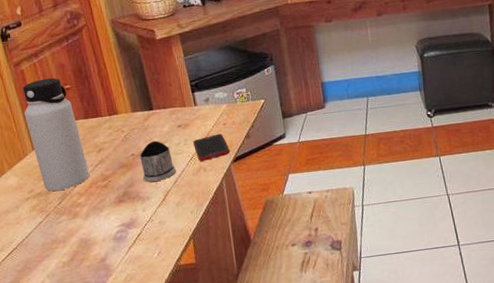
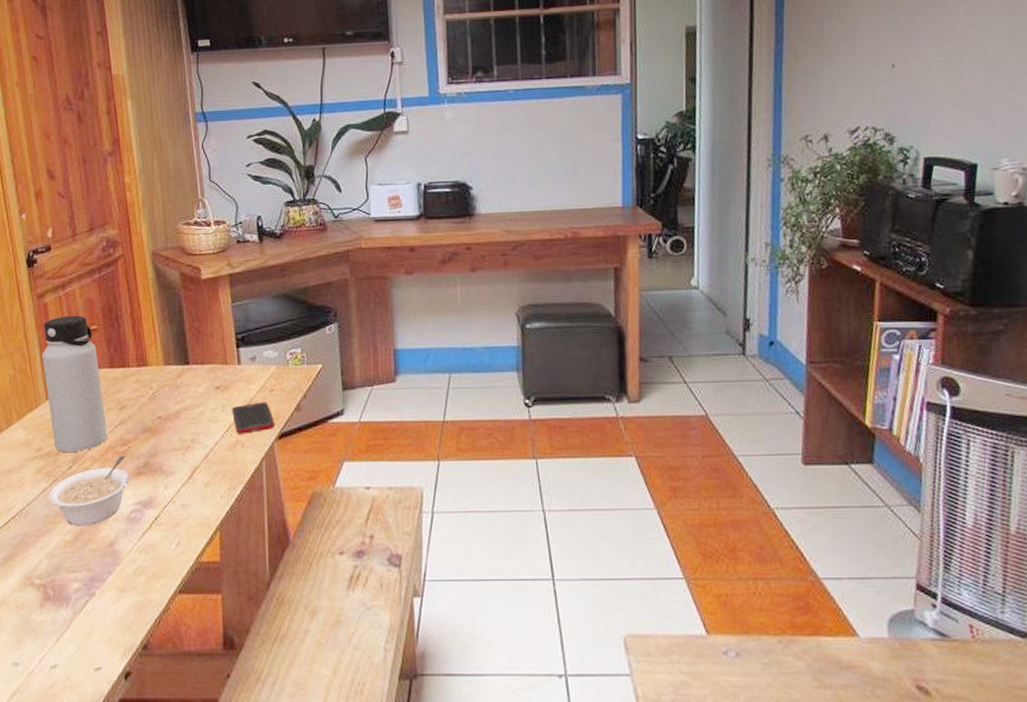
legume: none [44,188,113,250] -> present [49,456,129,527]
tea glass holder: present [140,140,176,182] -> none [168,403,208,453]

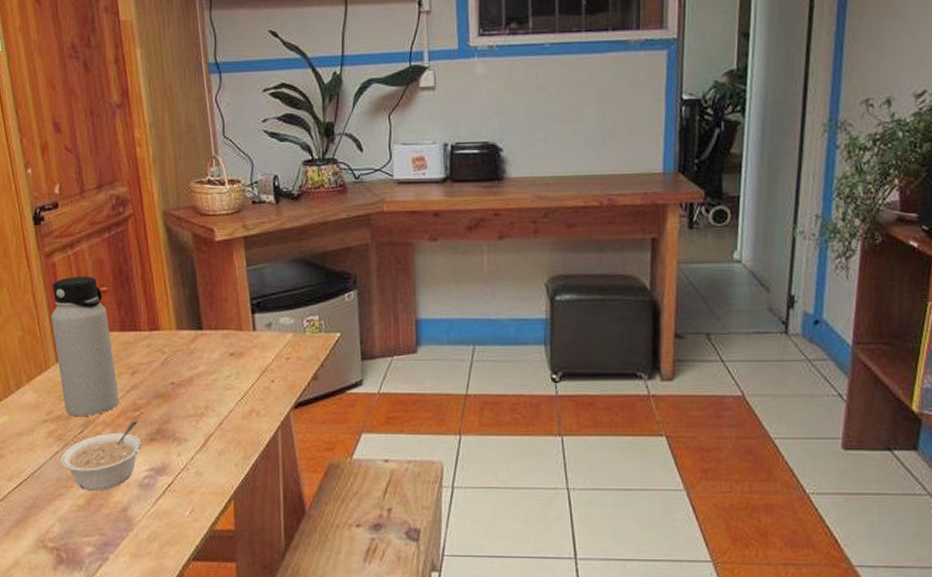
cell phone: present [232,402,275,434] -> none [247,370,292,402]

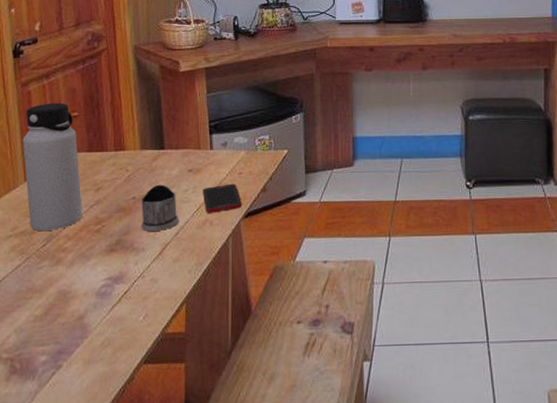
legume: present [60,421,142,492] -> none [21,234,102,302]
tea glass holder: none [181,369,222,420] -> present [140,184,179,231]
cell phone: none [247,370,292,402] -> present [202,183,243,213]

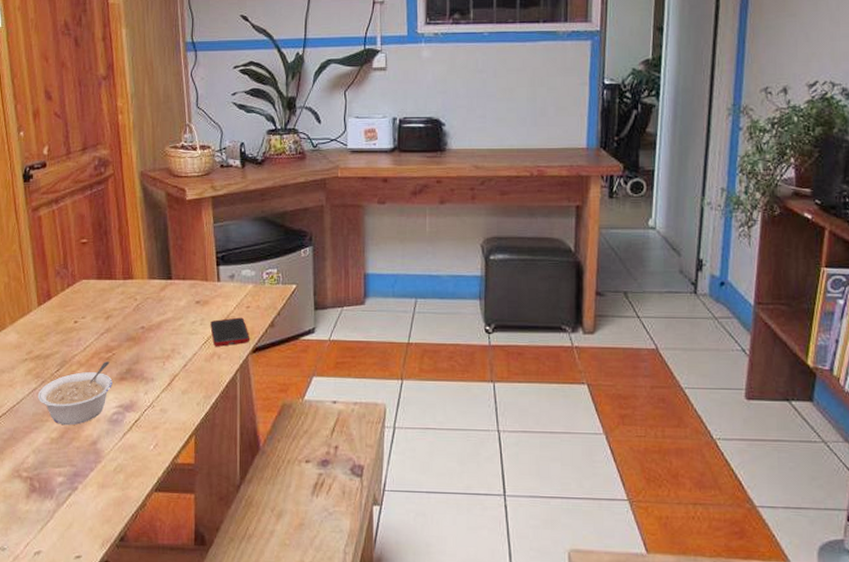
legume: none [21,234,102,302] -> present [37,361,113,426]
water bottle: present [22,102,83,231] -> none [35,228,93,356]
tea glass holder: present [140,184,179,231] -> none [149,315,187,362]

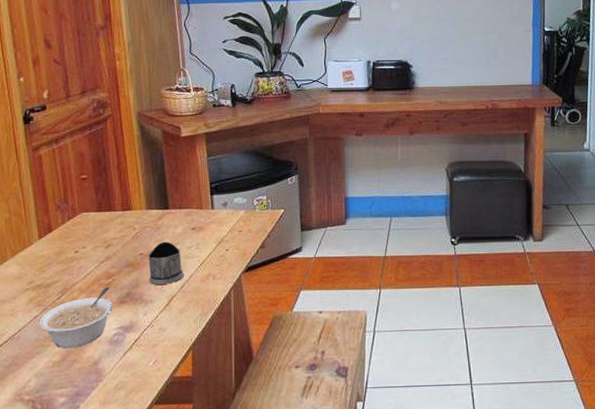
tea glass holder: none [149,315,187,362] -> present [148,241,184,285]
cell phone: present [210,317,250,347] -> none [205,240,243,268]

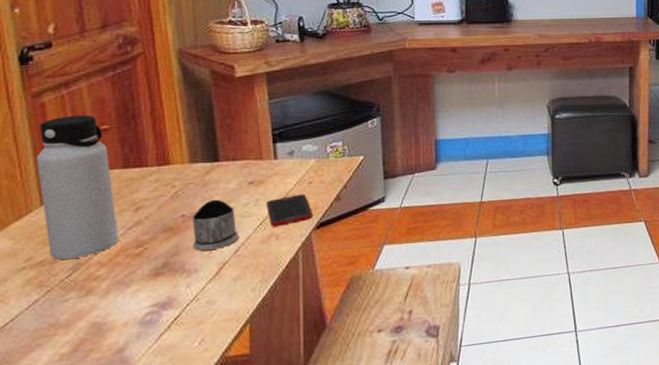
water bottle: none [35,166,94,284] -> present [36,114,118,260]
legume: present [39,287,113,349] -> none [40,257,144,337]
cell phone: none [205,240,243,268] -> present [266,194,314,227]

